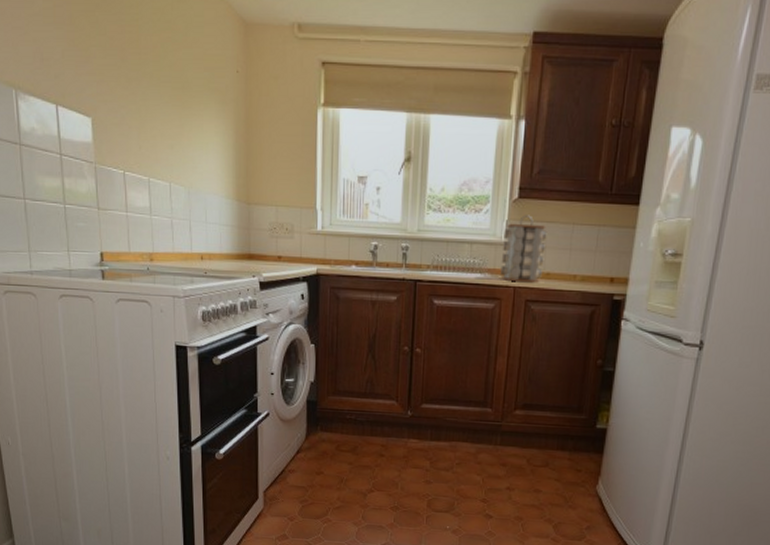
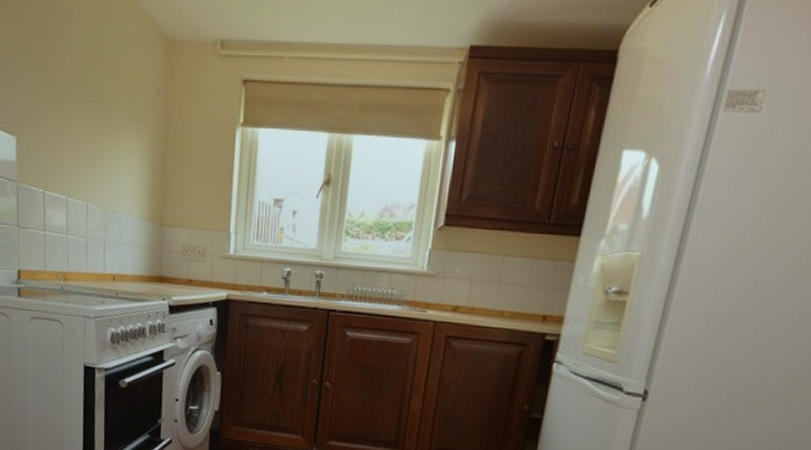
spice rack: present [500,215,547,284] -> none [420,244,474,319]

